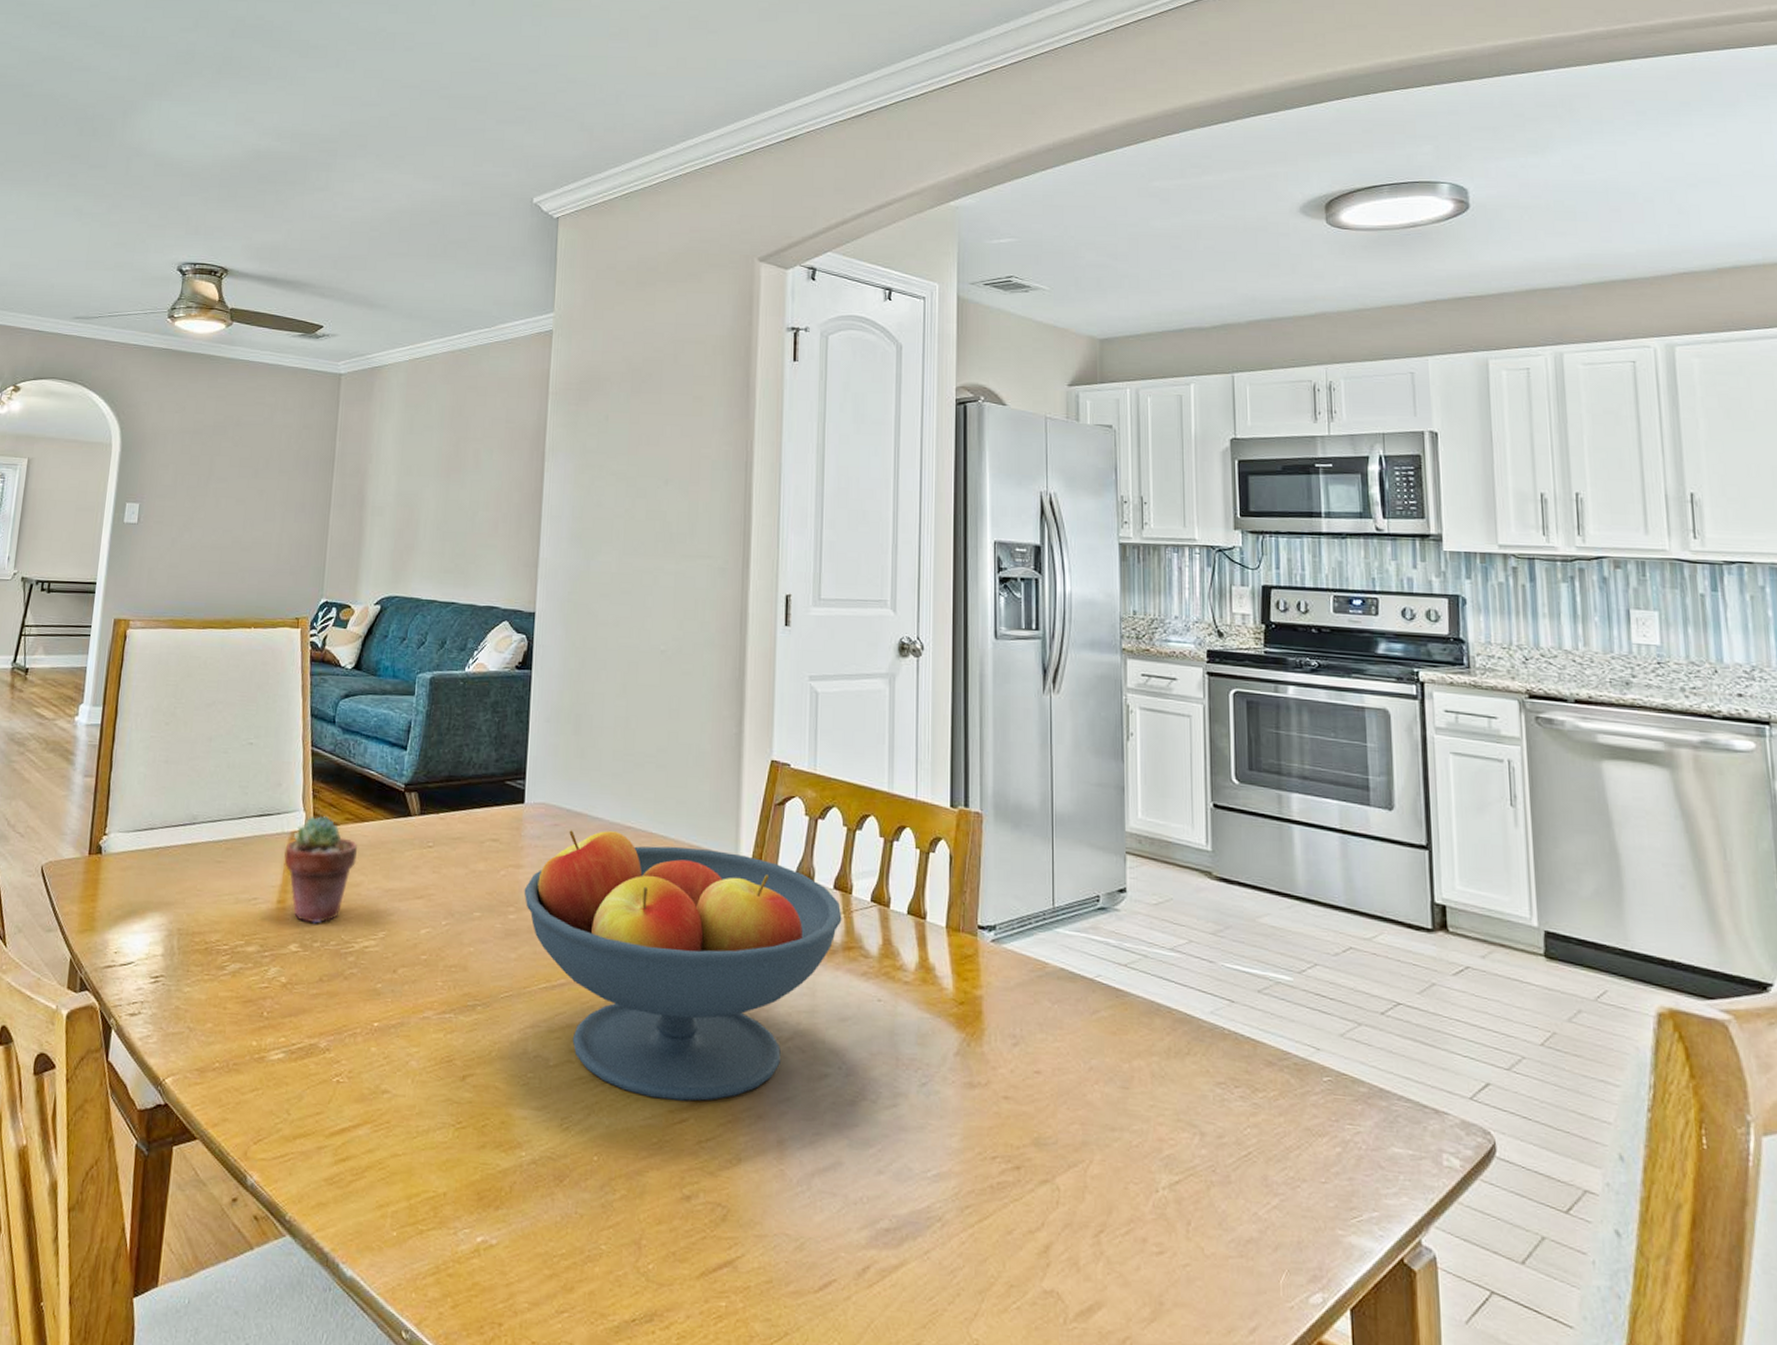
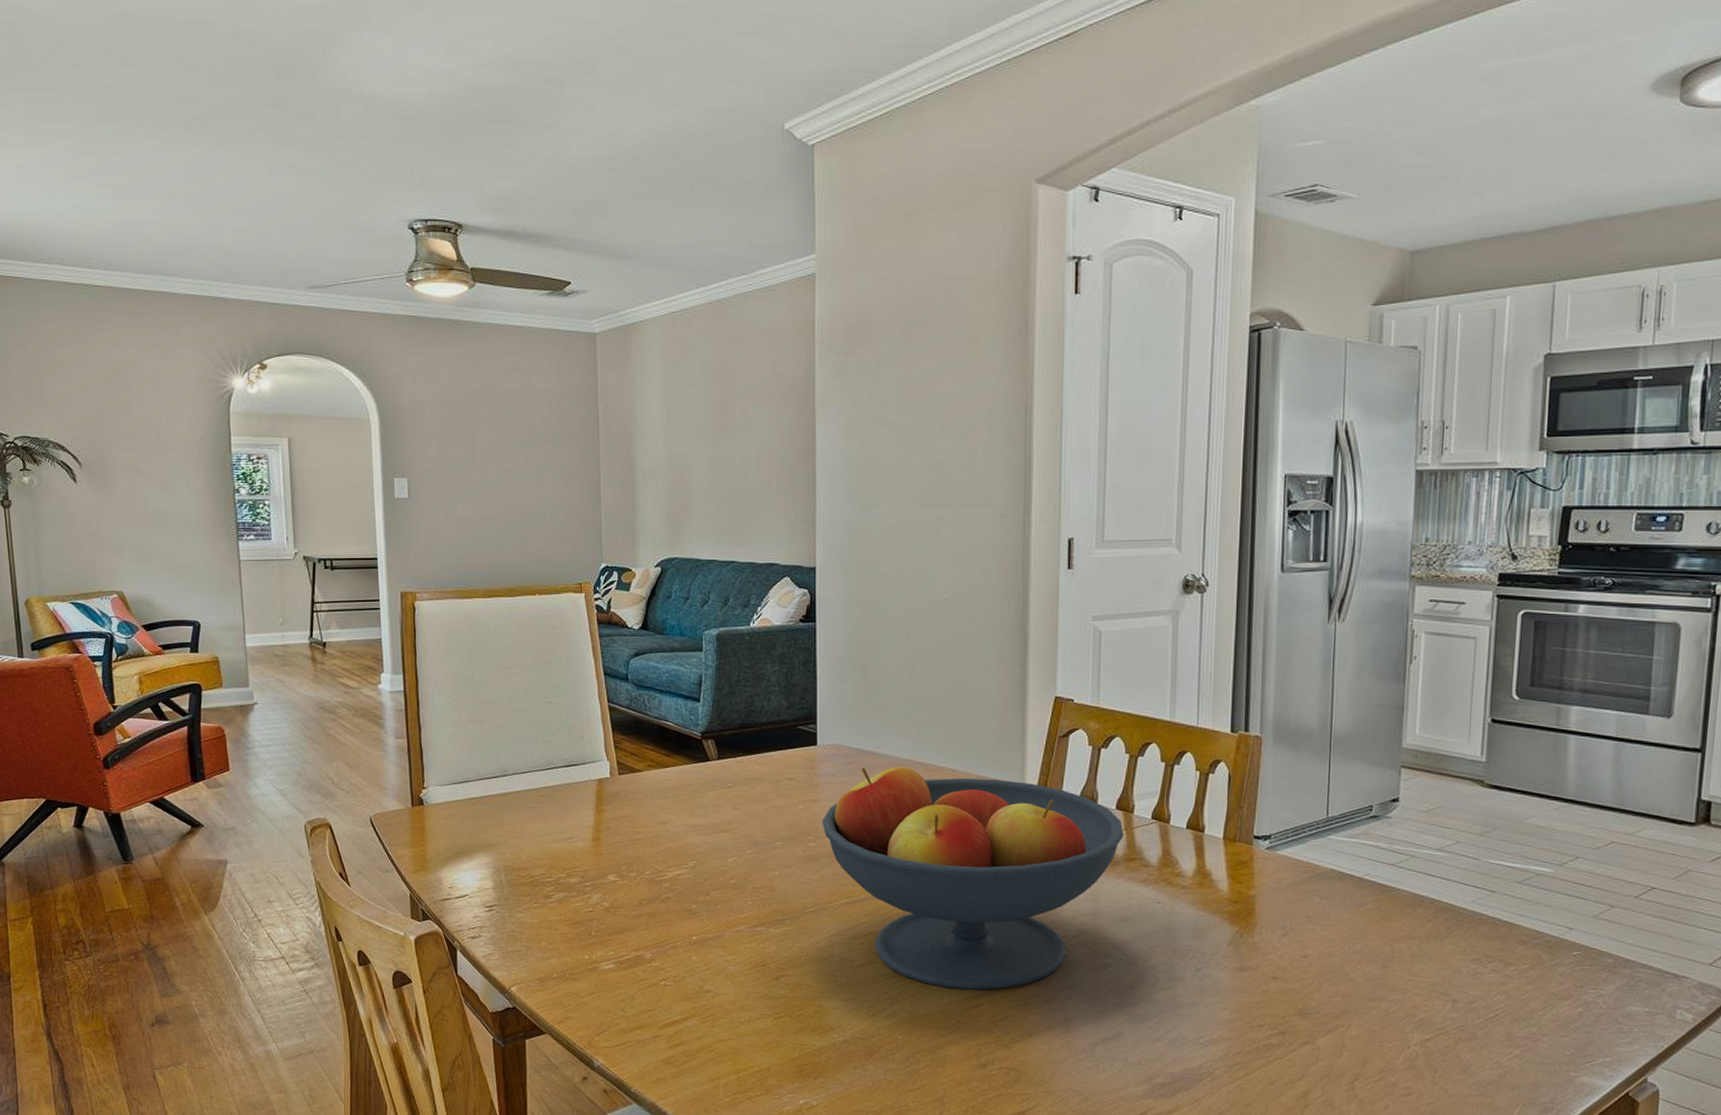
potted succulent: present [284,816,357,924] -> none [594,764,662,857]

